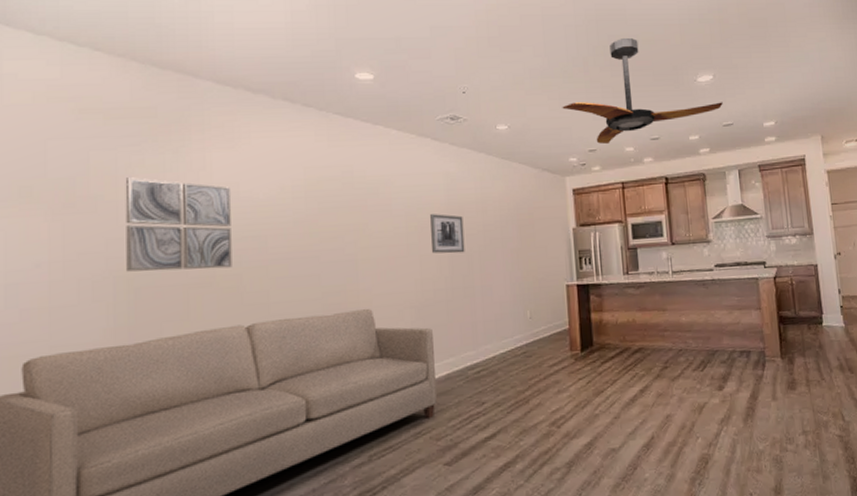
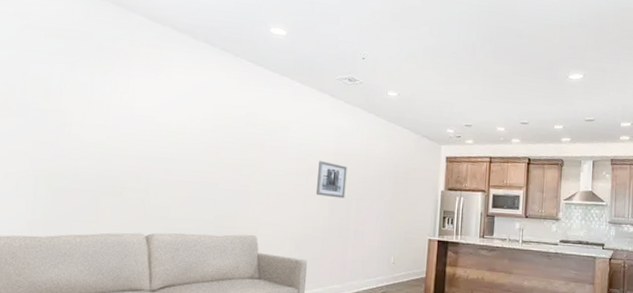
wall art: present [125,177,232,272] -> none [48,91,149,182]
ceiling fan: present [562,37,723,145] -> none [447,30,588,122]

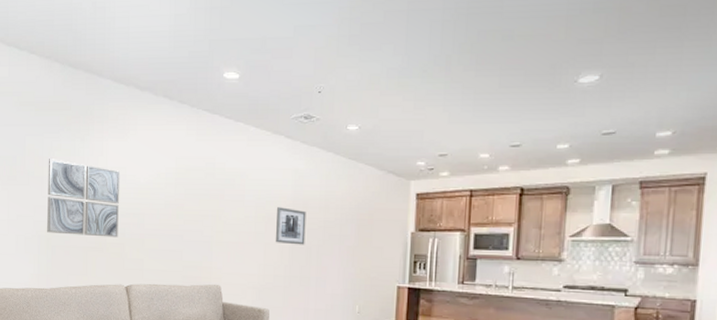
wall art: none [48,91,149,182] -> present [47,159,121,238]

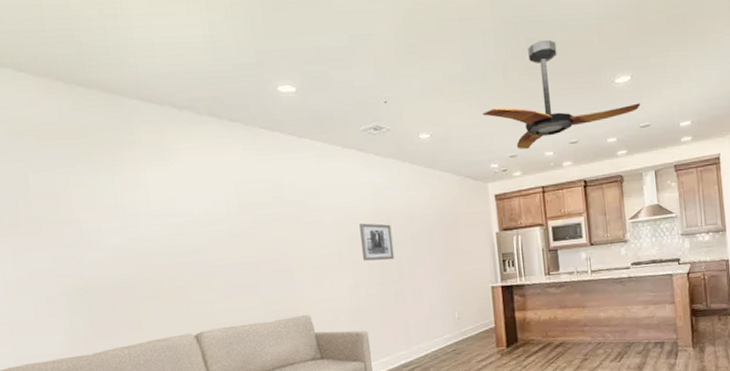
wall art: present [47,159,121,238] -> none [65,197,176,288]
ceiling fan: none [416,32,607,150] -> present [482,39,640,150]

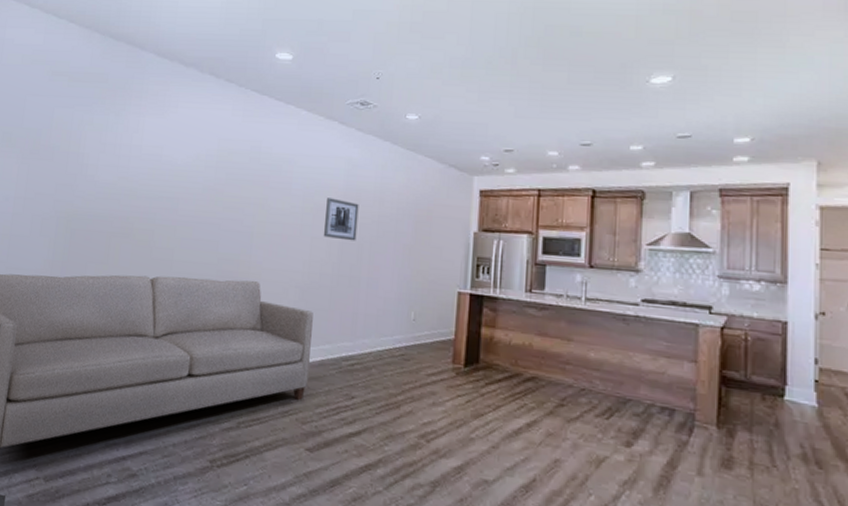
ceiling fan: present [482,39,640,150] -> none [480,28,681,146]

